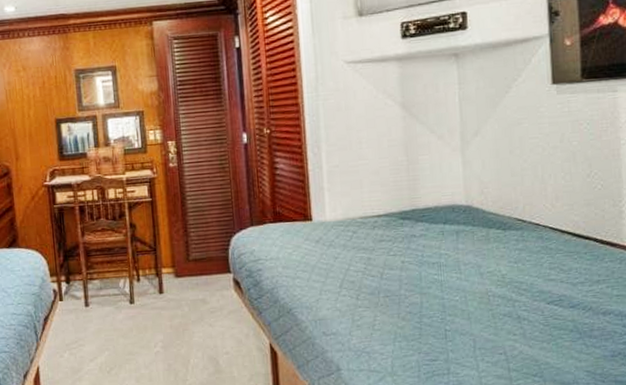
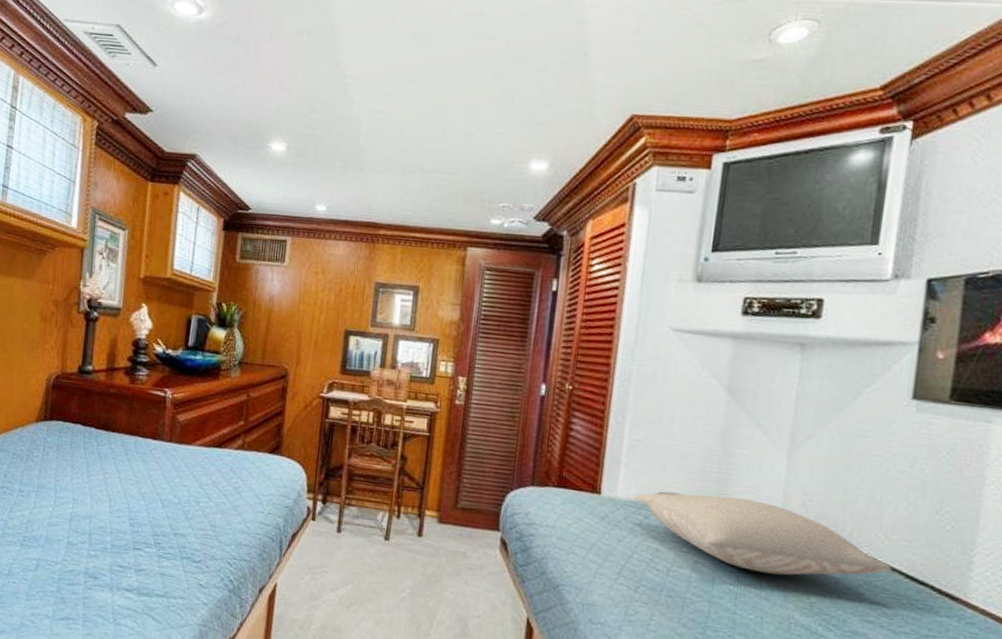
pillow: none [341,197,561,259] -> present [634,491,892,576]

